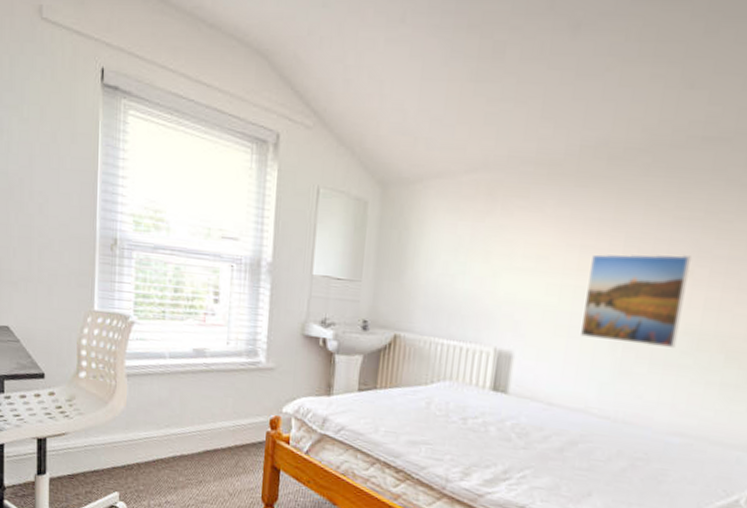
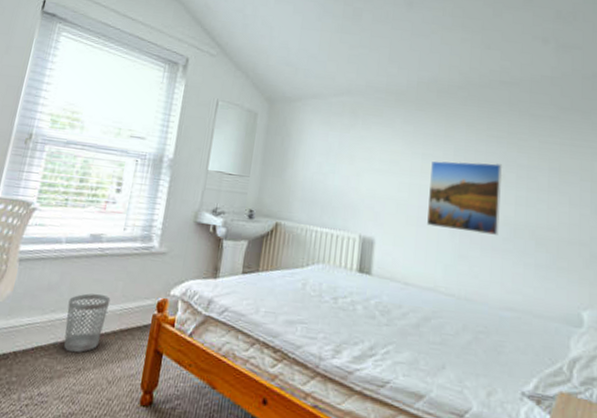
wastebasket: none [181,409,222,466] -> present [64,293,111,353]

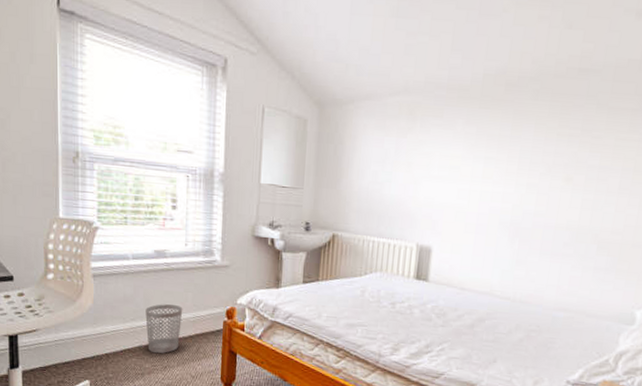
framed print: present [426,160,503,235] -> none [485,164,572,240]

